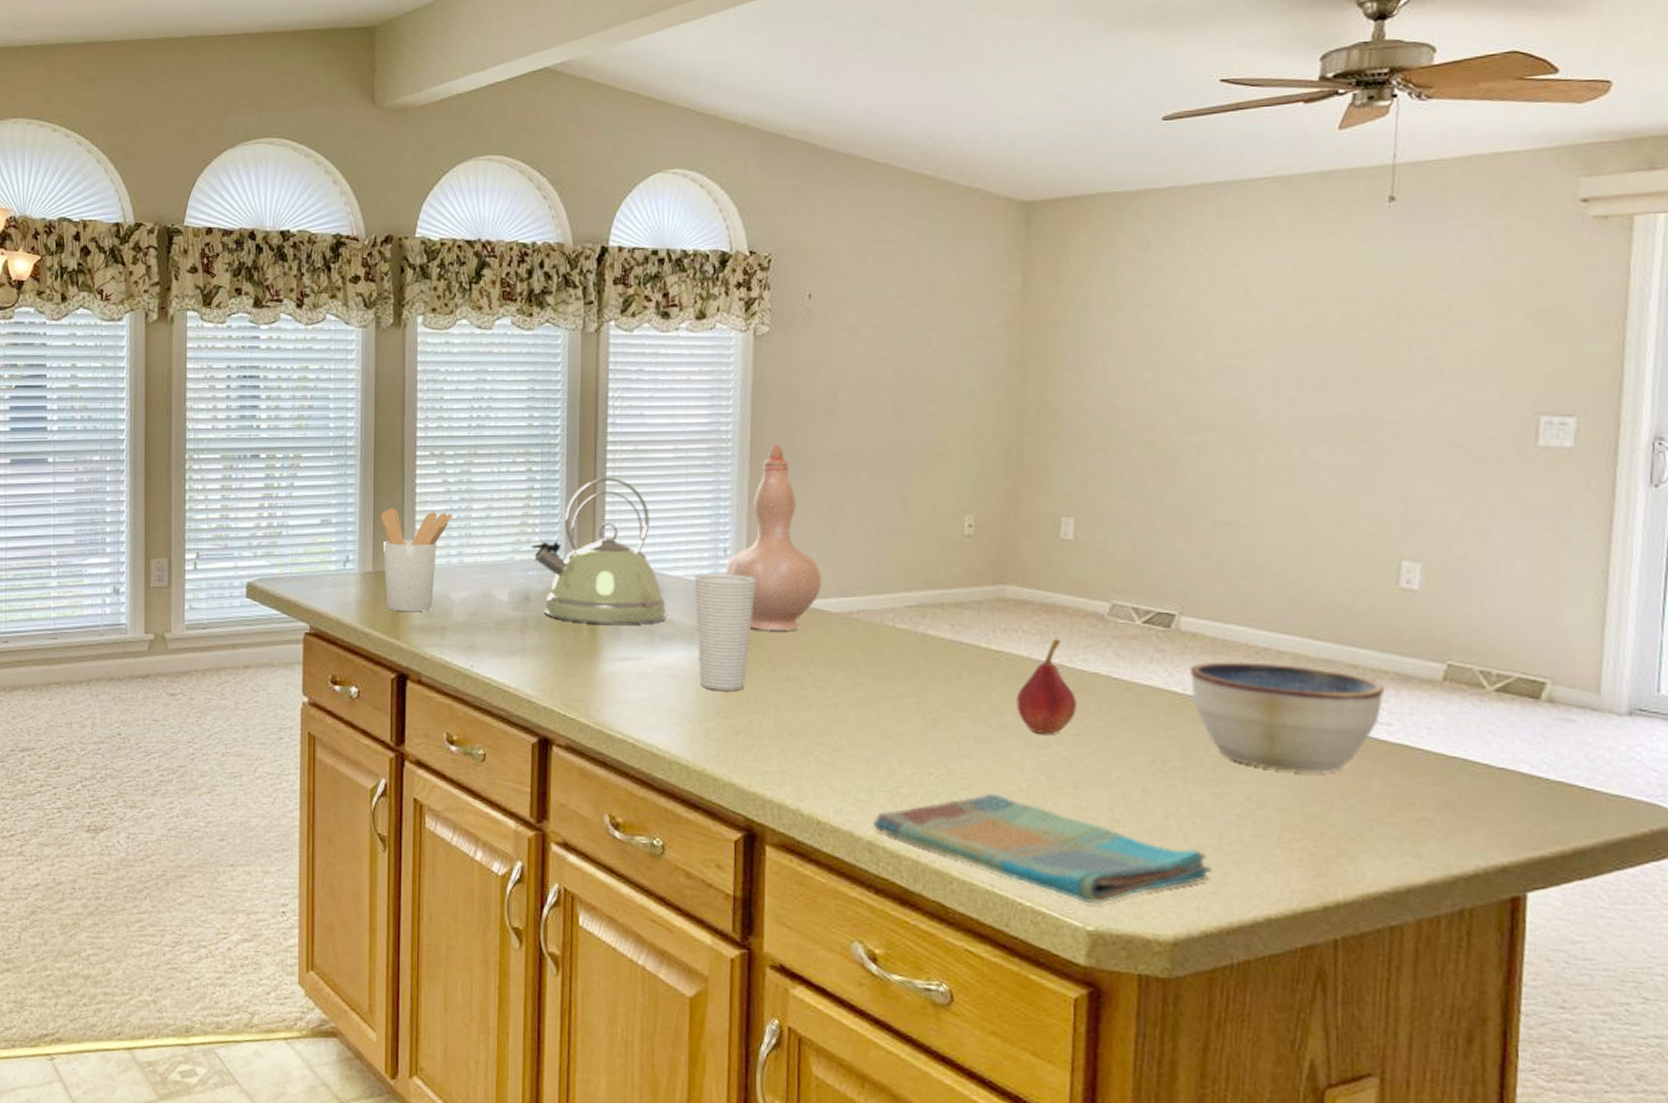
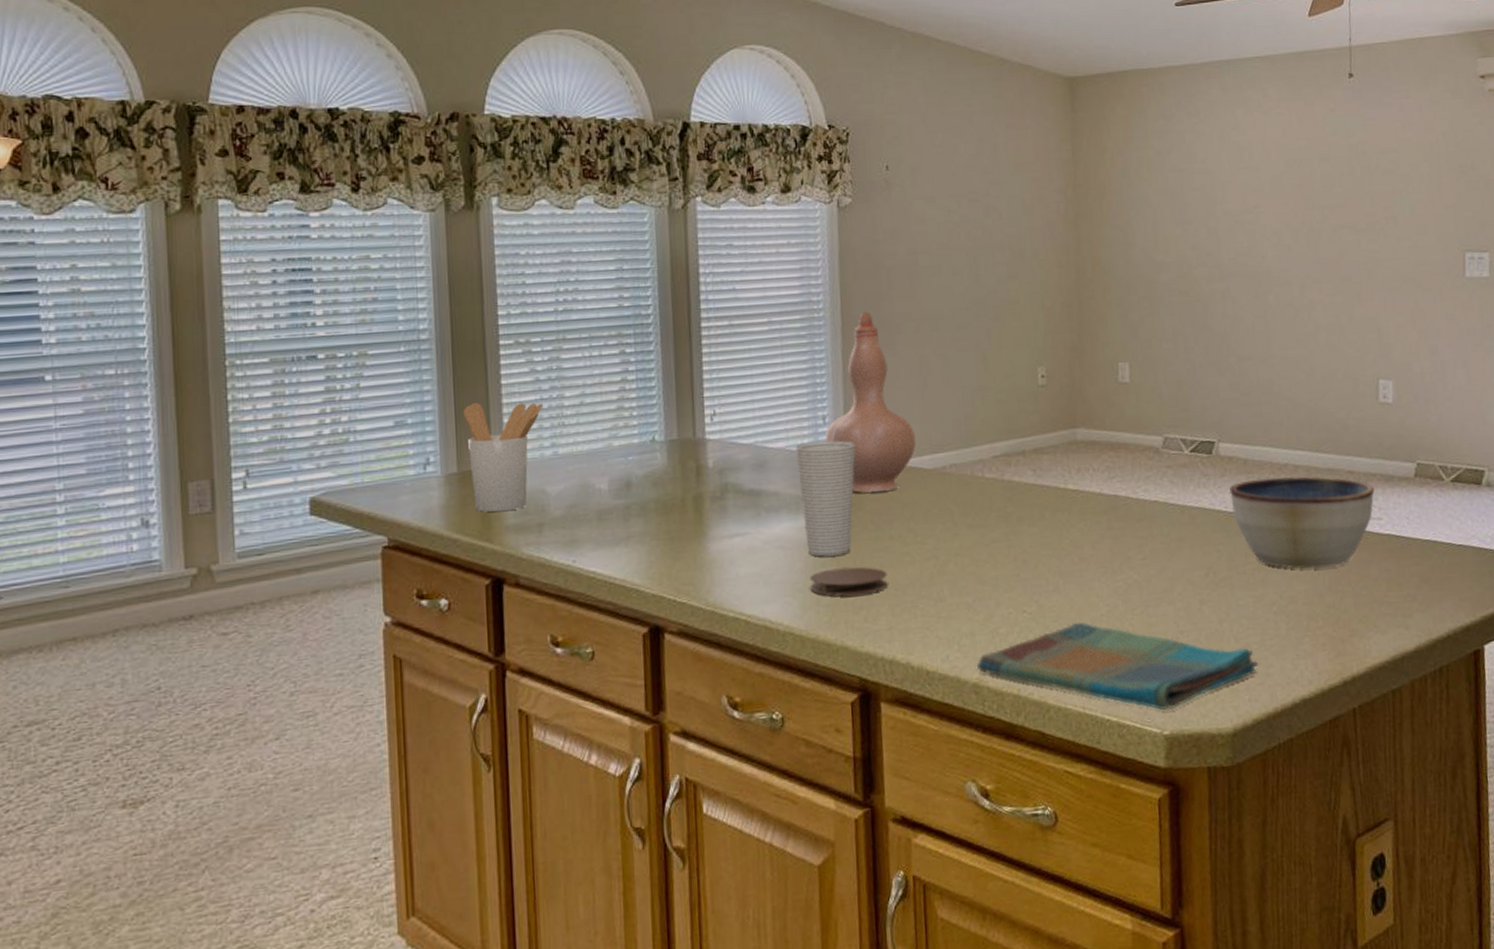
kettle: present [531,477,668,625] -> none [629,353,772,504]
coaster: none [699,703,782,734] -> present [809,566,888,596]
fruit: present [1016,638,1077,734] -> none [1092,473,1143,562]

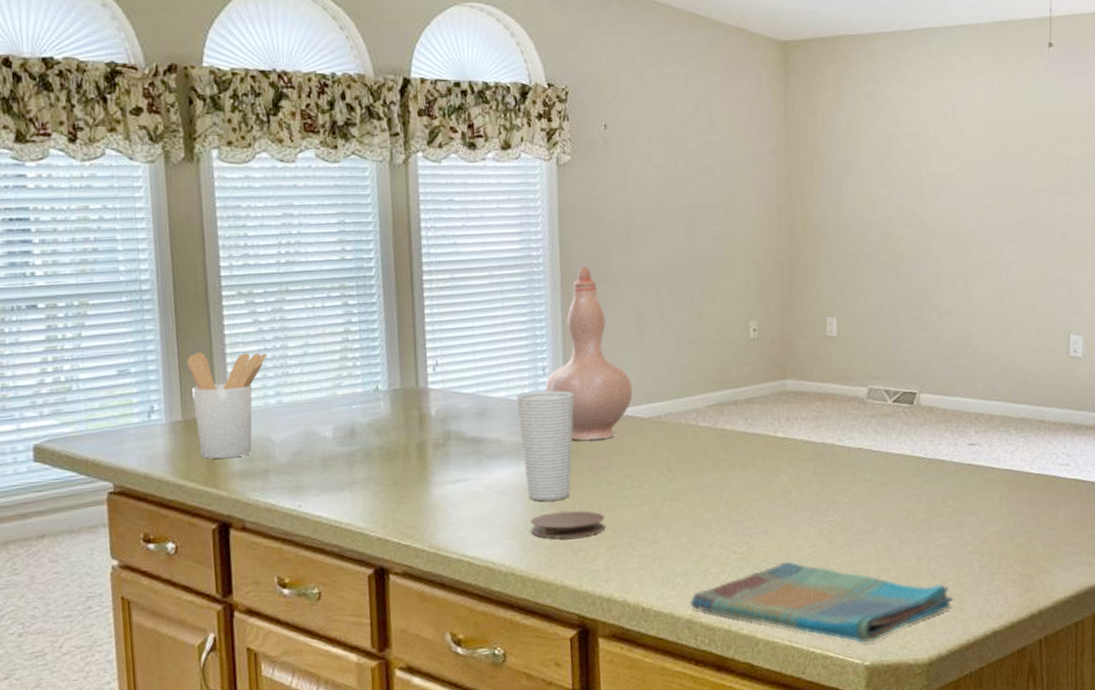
bowl: present [1229,476,1374,570] -> none [929,425,1063,512]

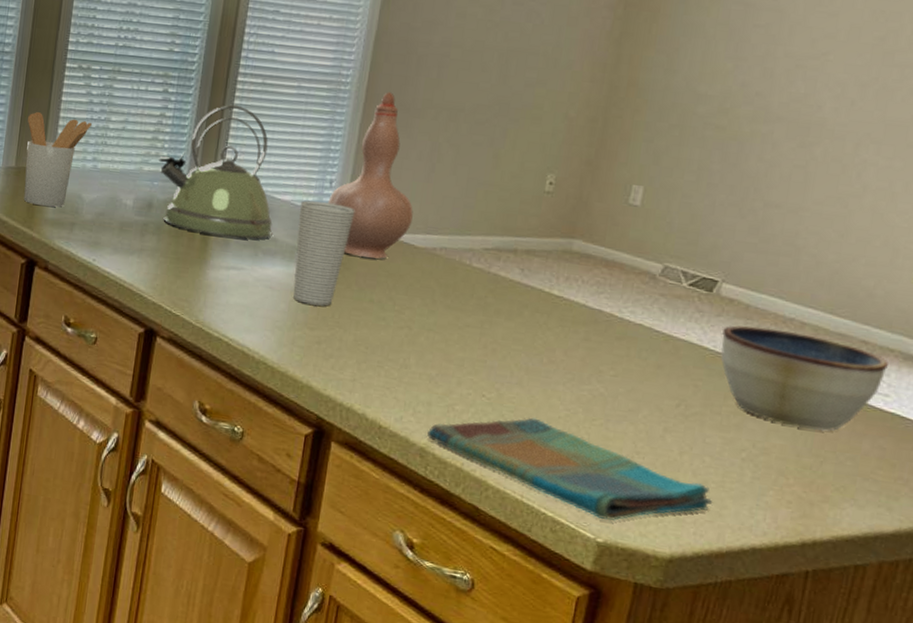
kettle: none [353,306,494,451] -> present [159,104,273,239]
coaster: present [530,510,606,539] -> none [288,315,361,346]
bowl: none [929,425,1063,512] -> present [720,325,888,431]

